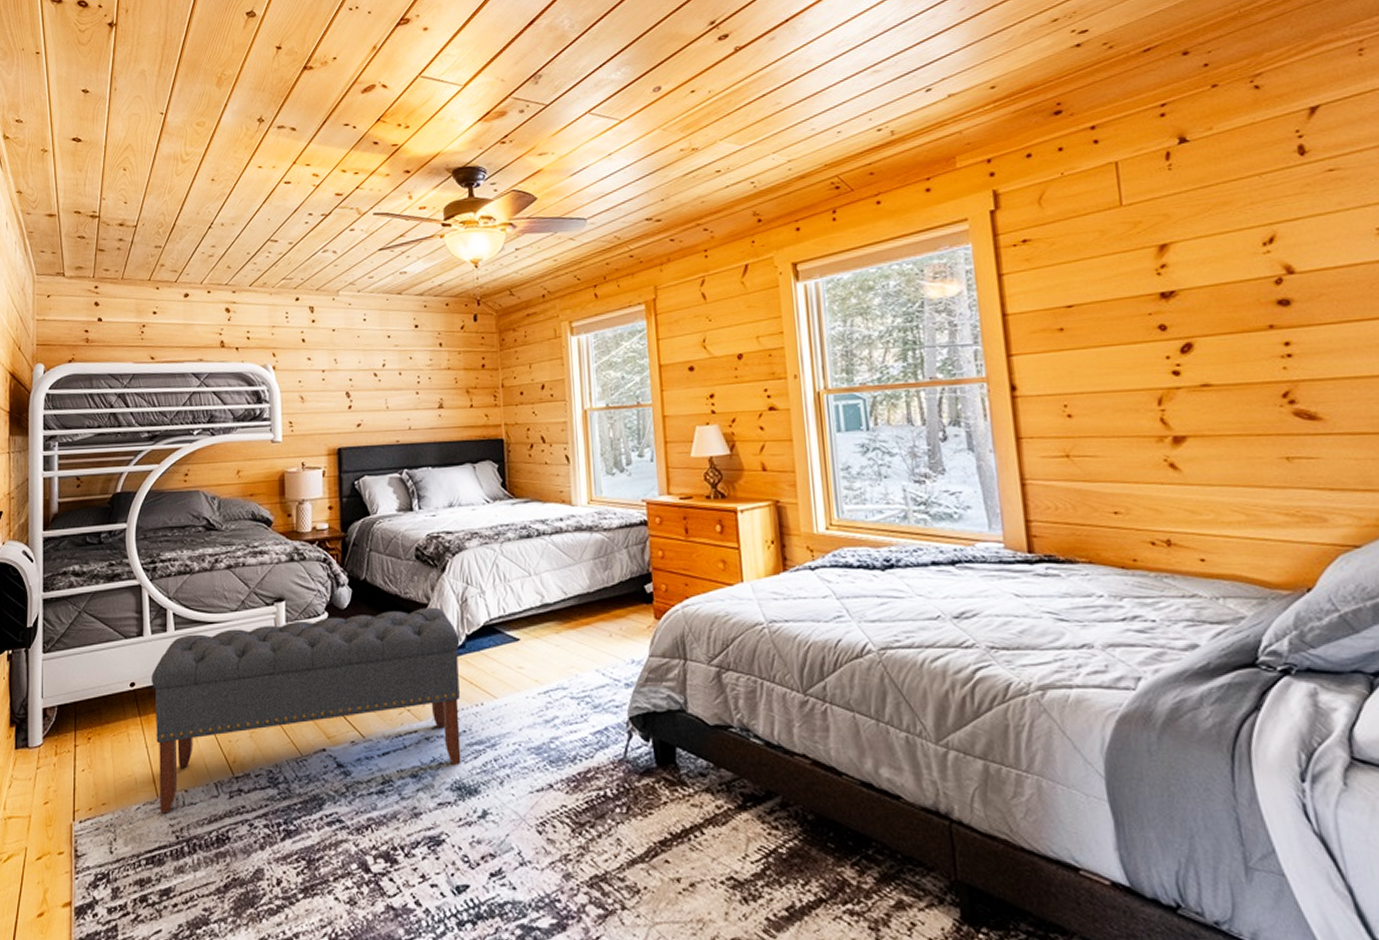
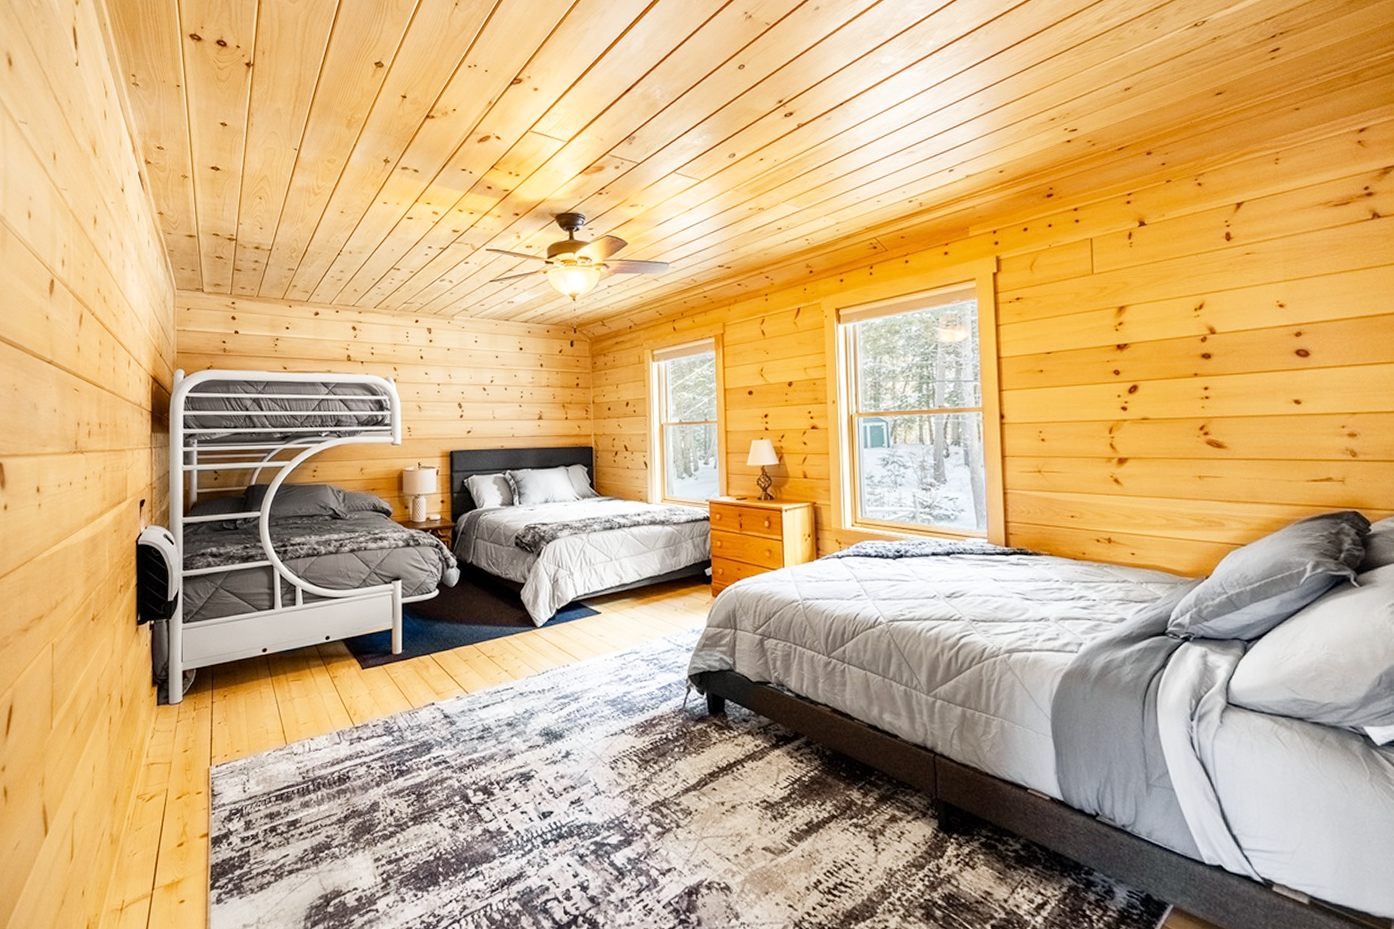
bench: present [151,607,461,814] -> none [282,586,551,758]

